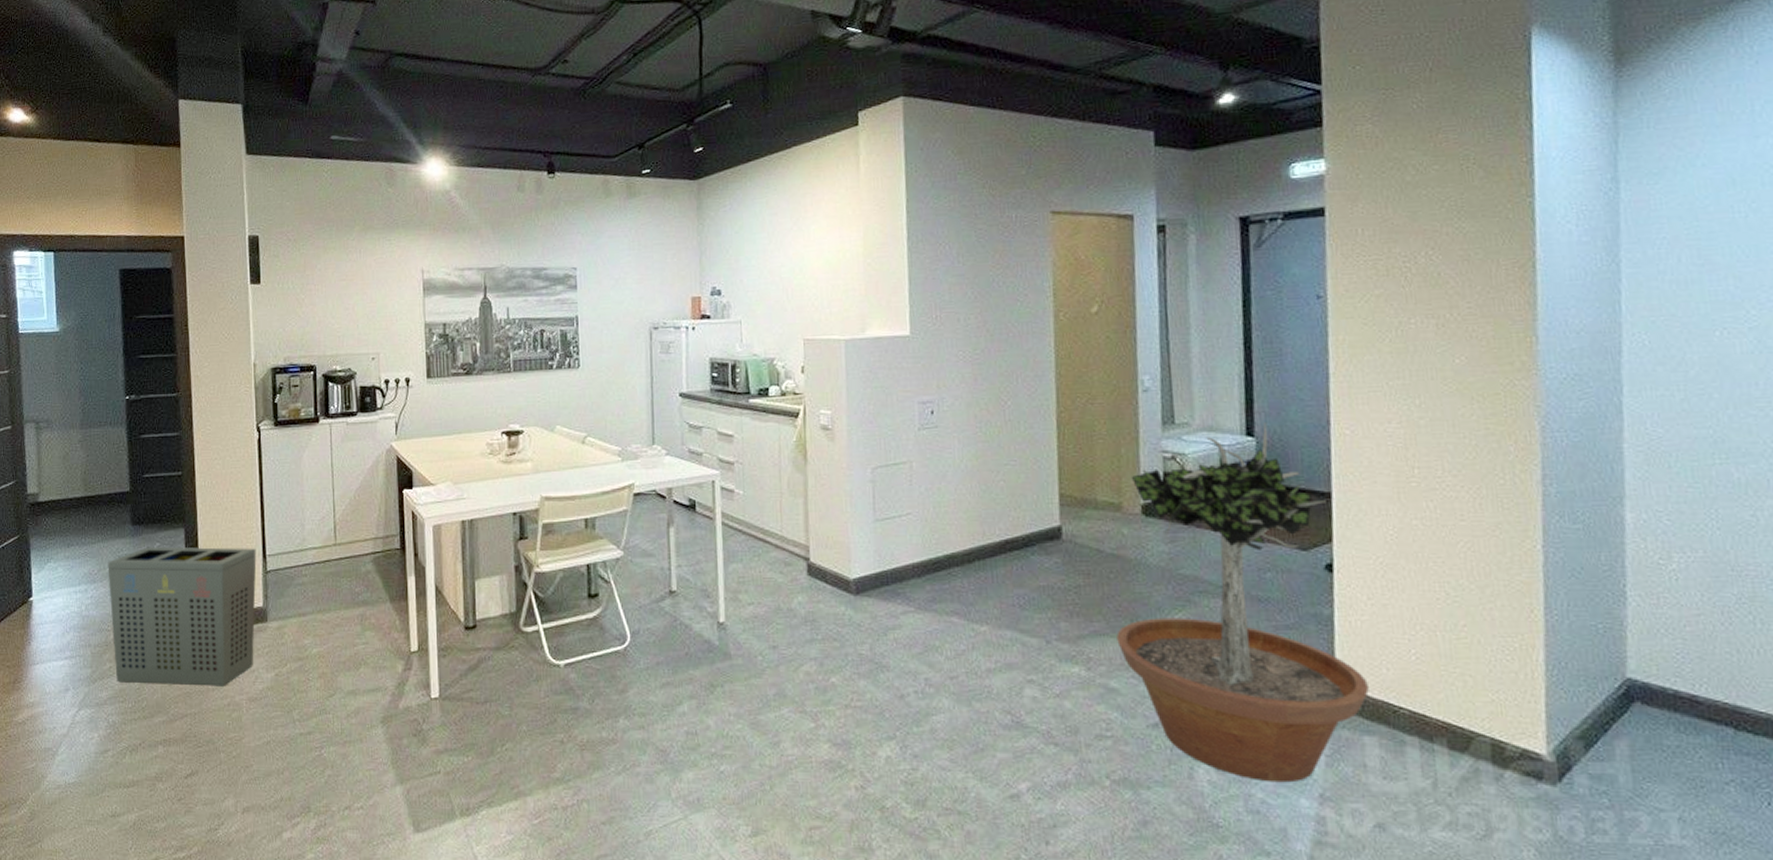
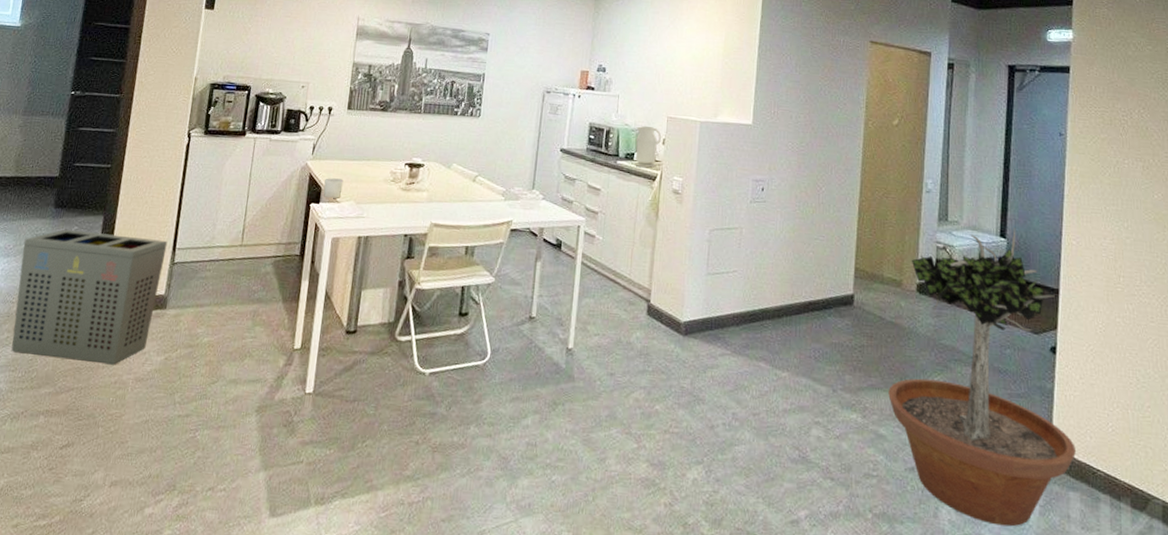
mug: none [414,458,436,482] -> present [323,178,344,199]
water jug: none [767,354,799,404] -> present [635,126,661,168]

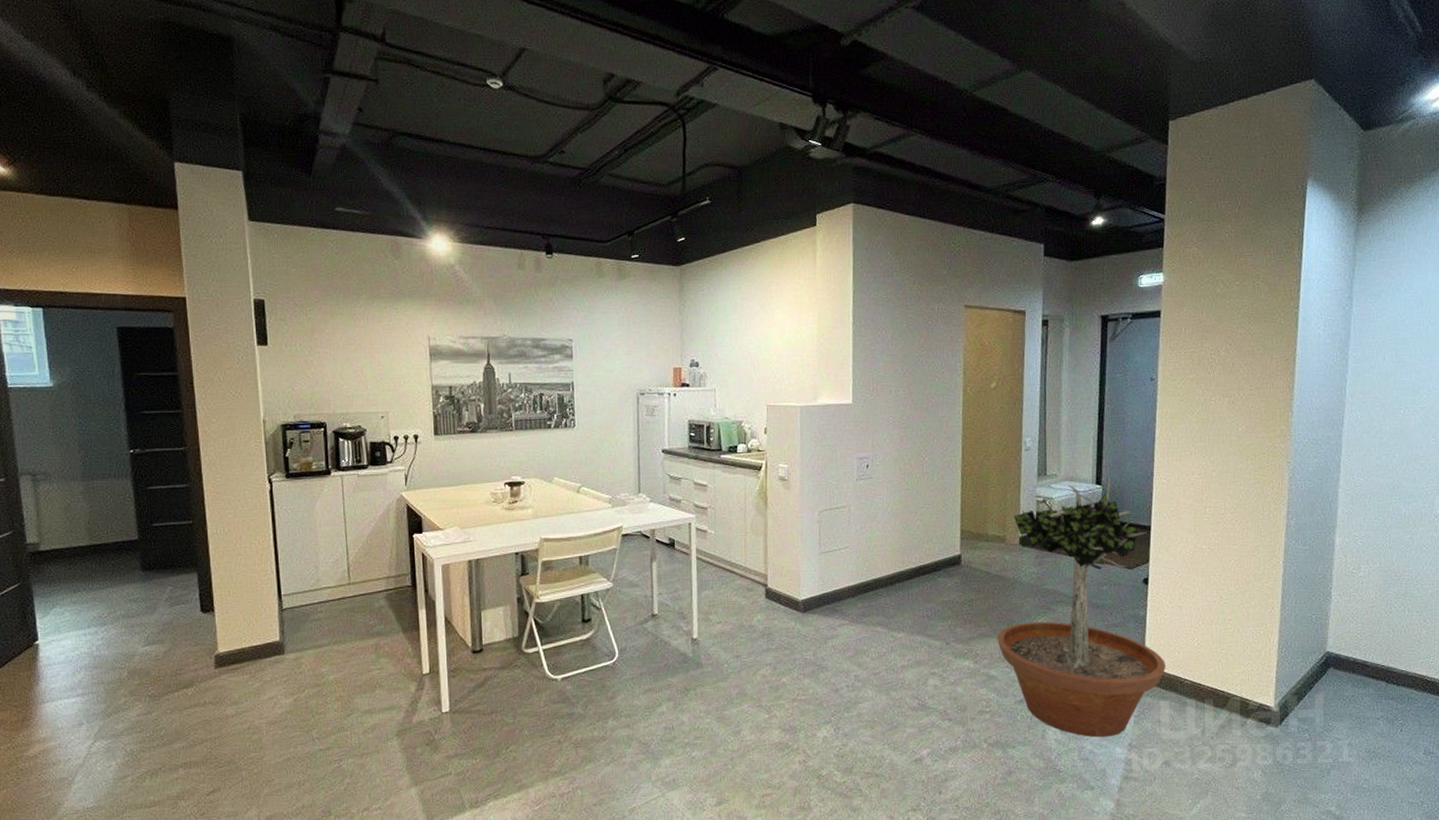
recycling bin: present [11,229,168,365] -> none [118,589,272,715]
mug: present [323,178,344,199] -> none [424,506,444,528]
water jug: present [635,126,661,168] -> none [736,417,762,459]

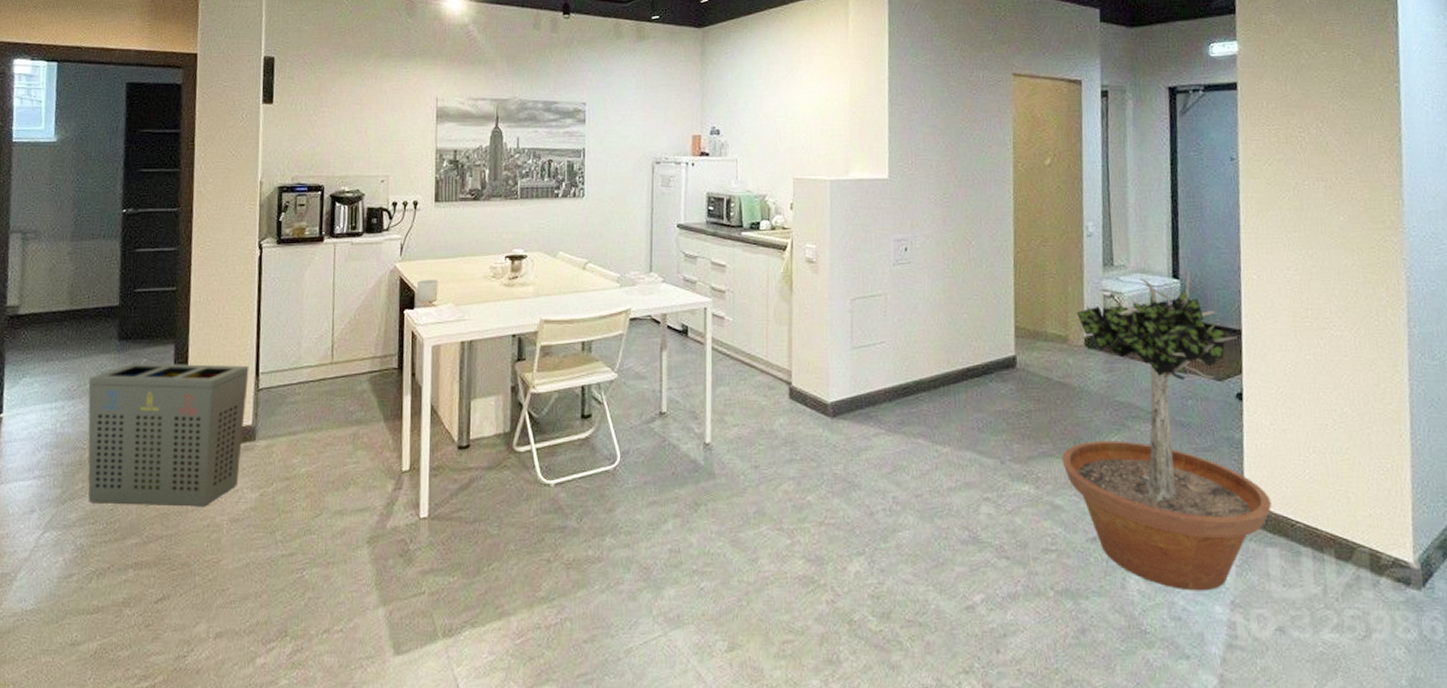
recycling bin: none [118,589,272,715] -> present [88,363,249,507]
mug: none [424,506,444,528] -> present [417,280,439,303]

